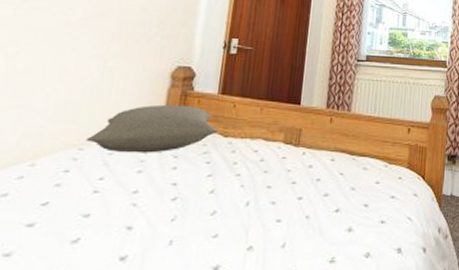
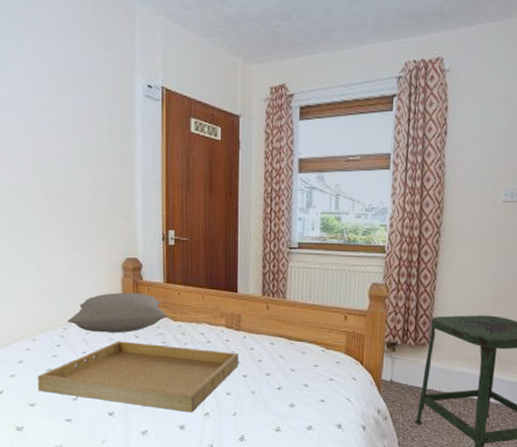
tray: none [22,162,296,248] -> present [38,341,239,413]

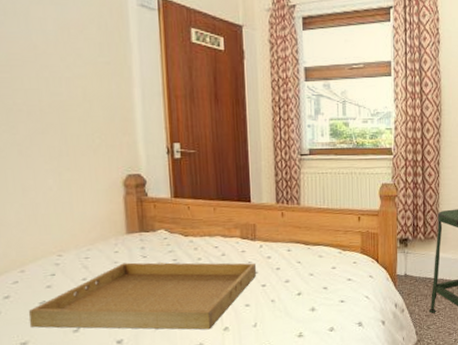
pillow: present [67,292,169,333] -> none [62,210,179,256]

